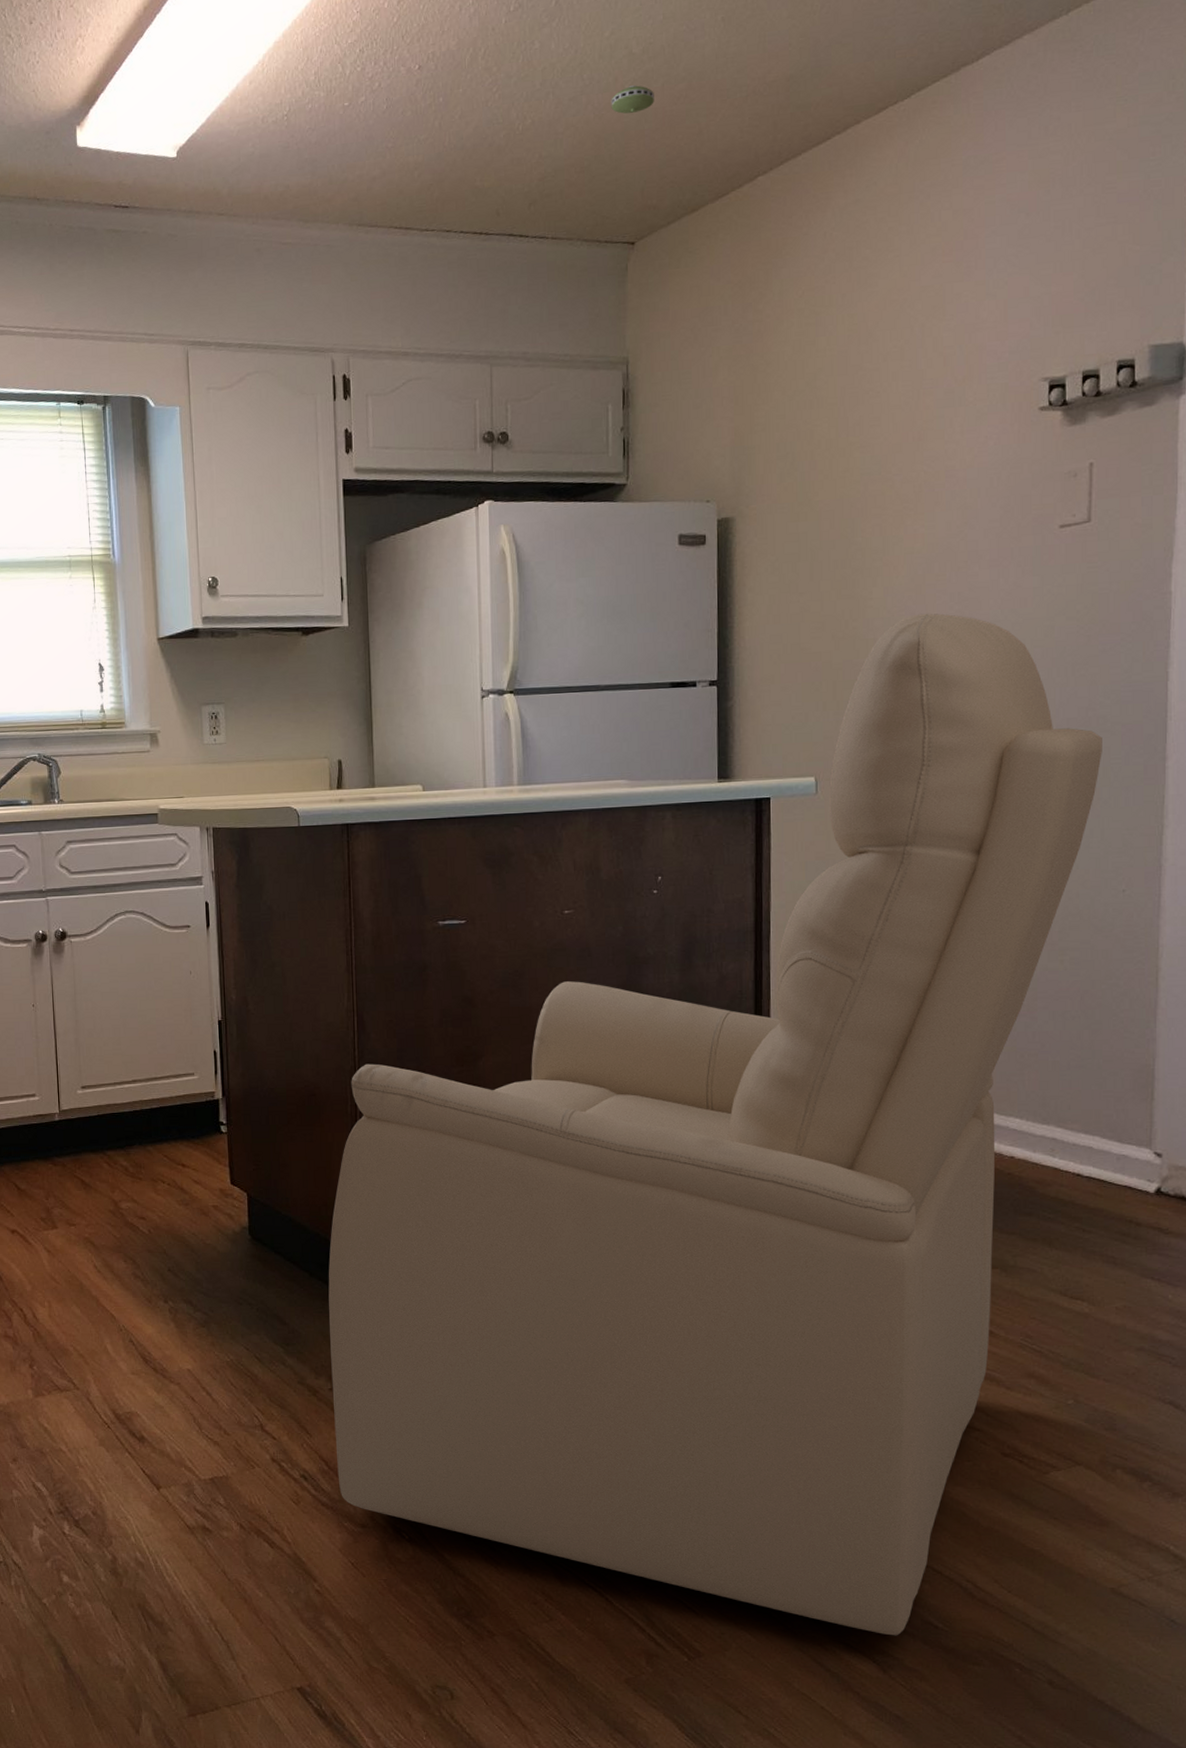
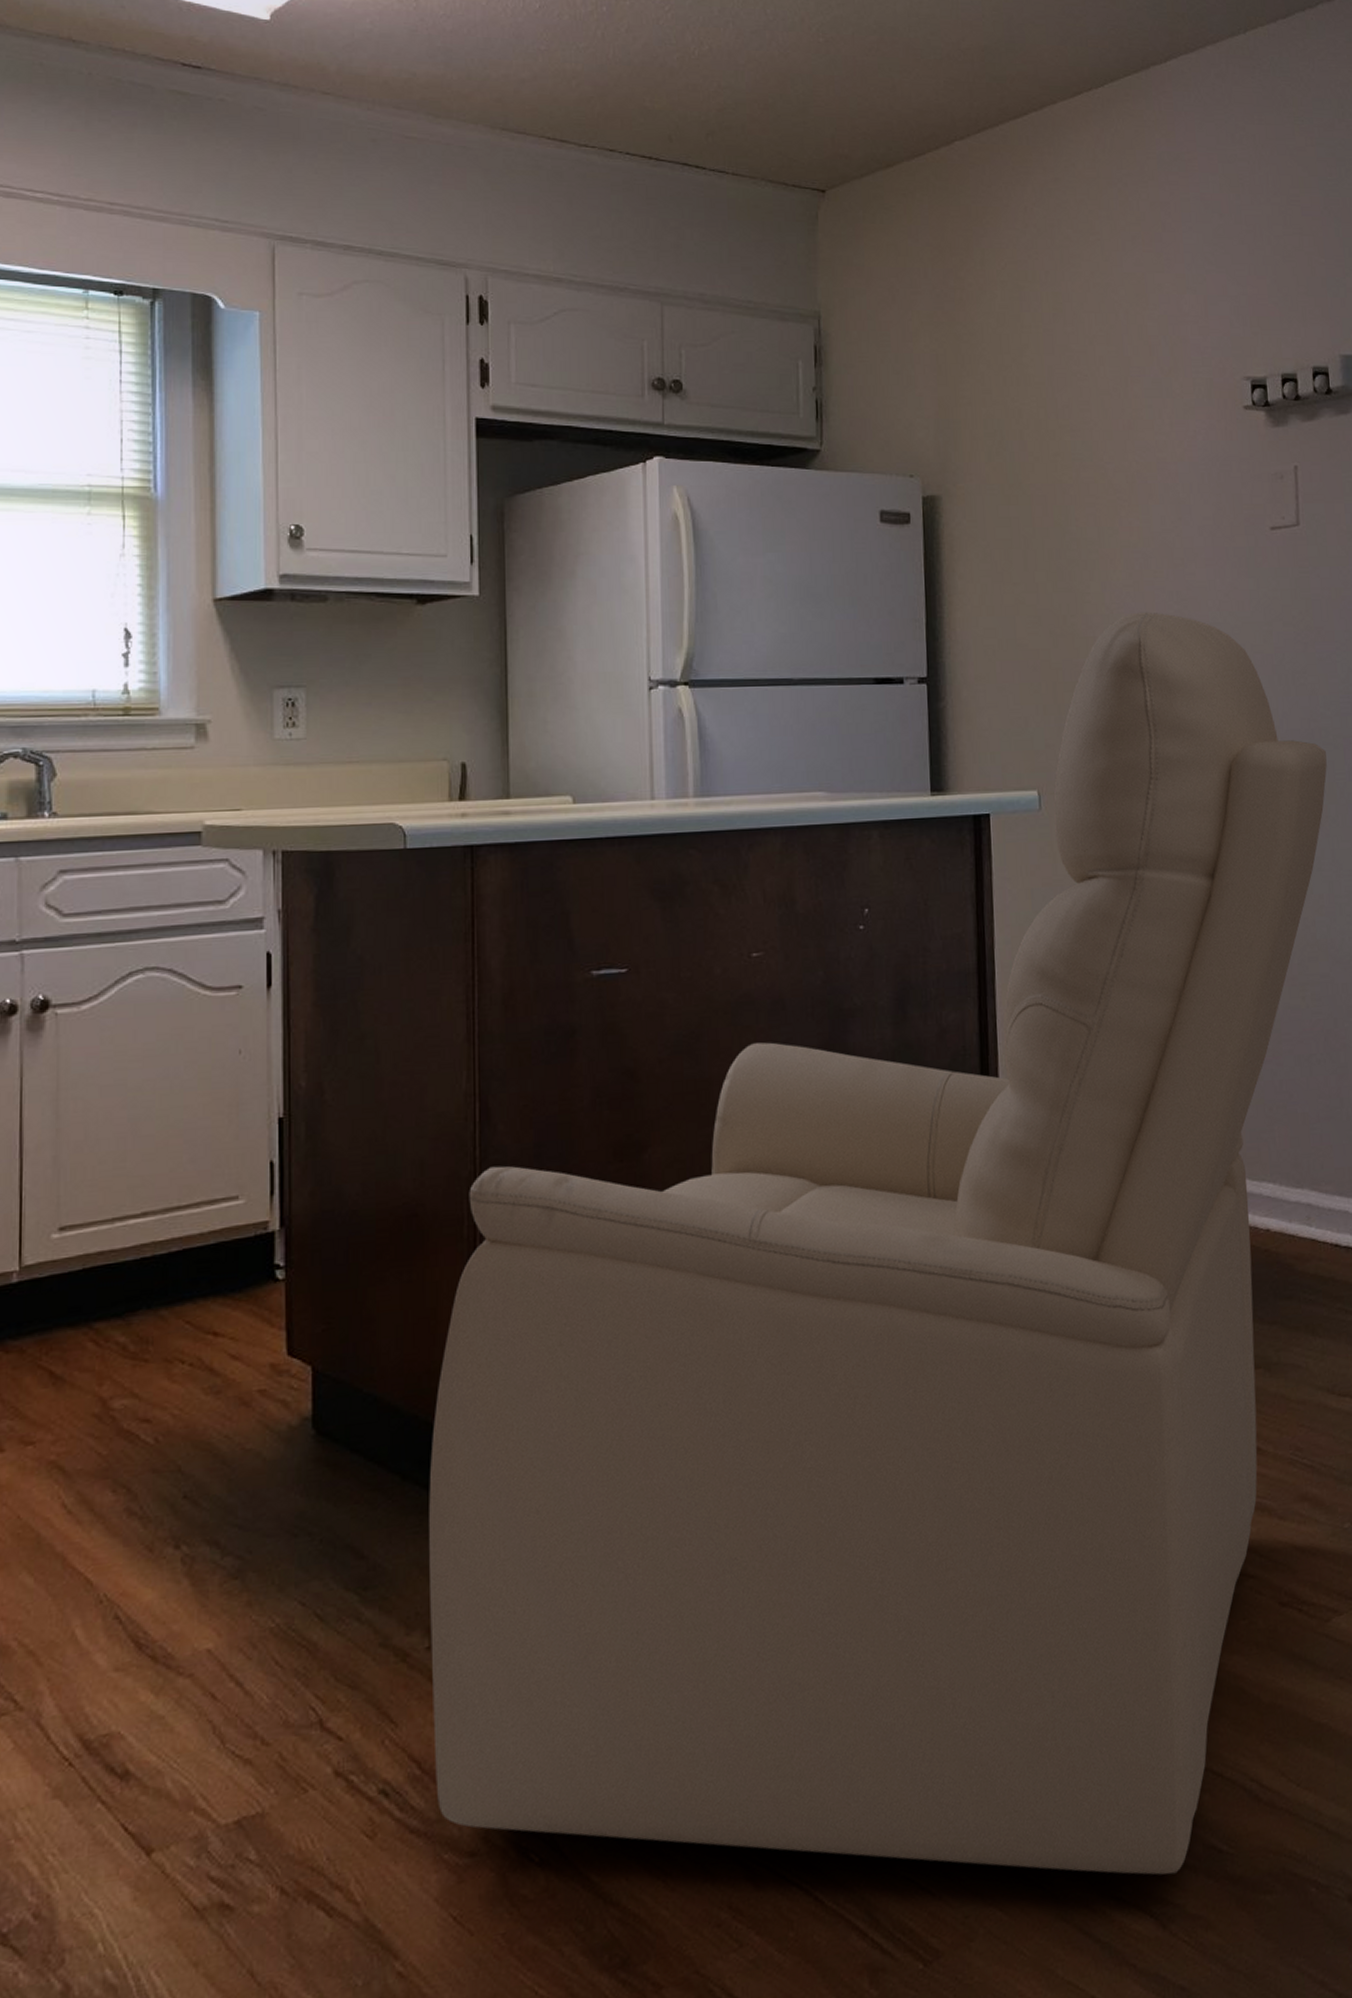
smoke detector: present [611,85,654,114] -> none [797,29,844,57]

